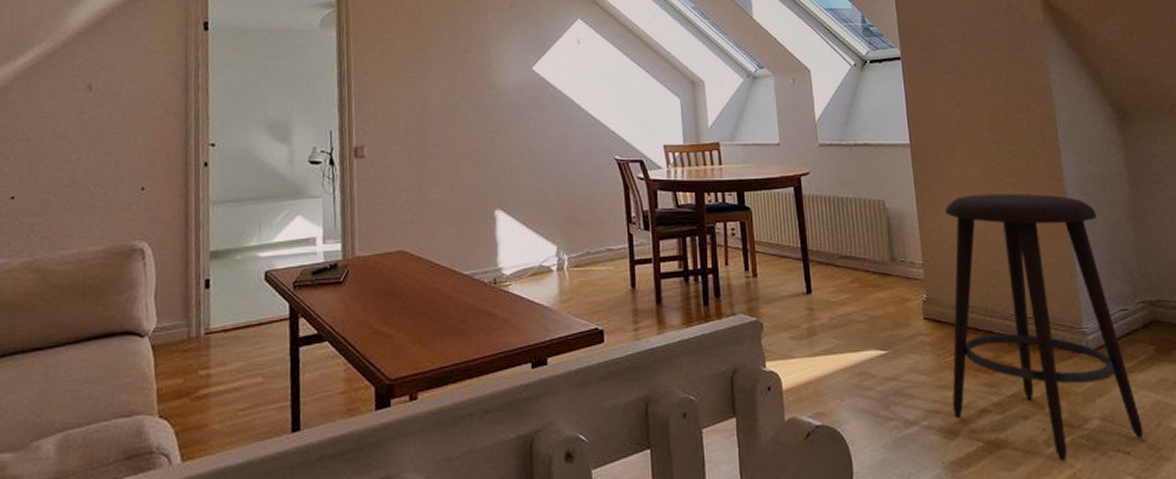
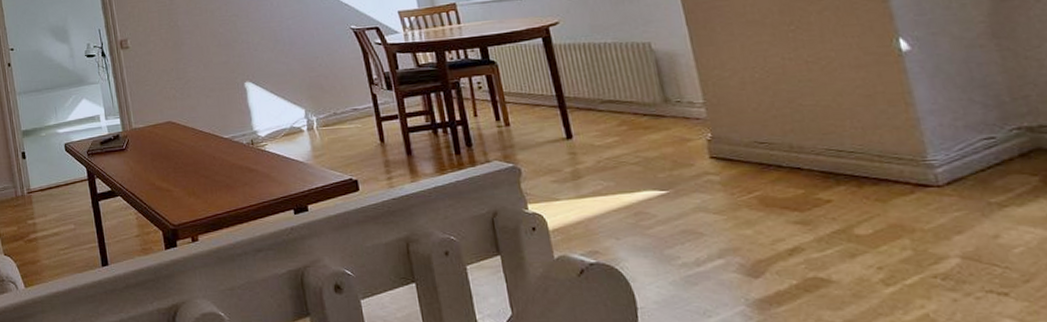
stool: present [944,194,1144,461] -> none [727,19,1029,301]

